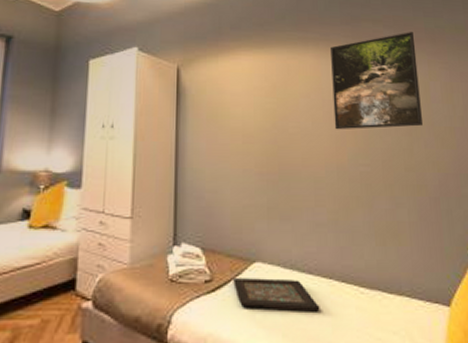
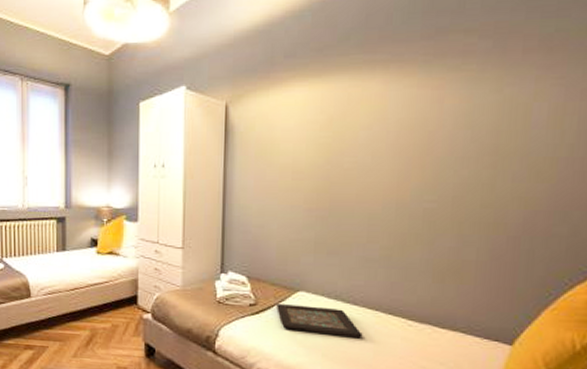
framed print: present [331,32,423,130] -> none [398,41,522,164]

